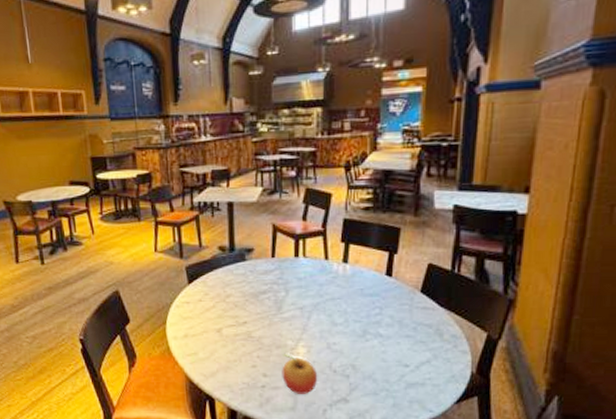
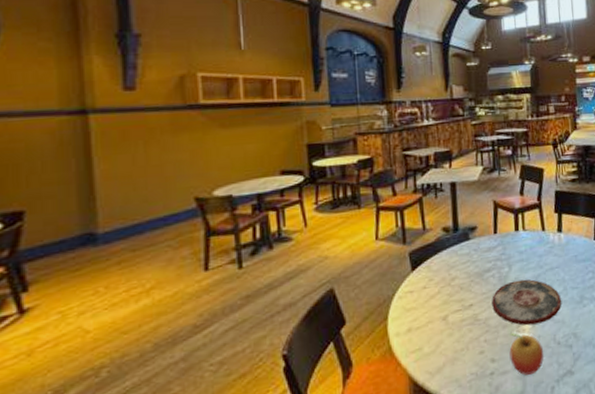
plate: none [266,305,342,350] -> present [492,279,562,326]

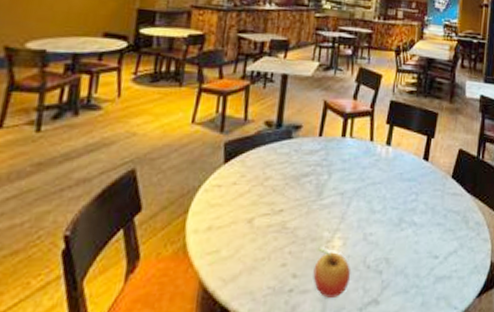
plate: present [492,279,562,326] -> none [303,191,379,243]

